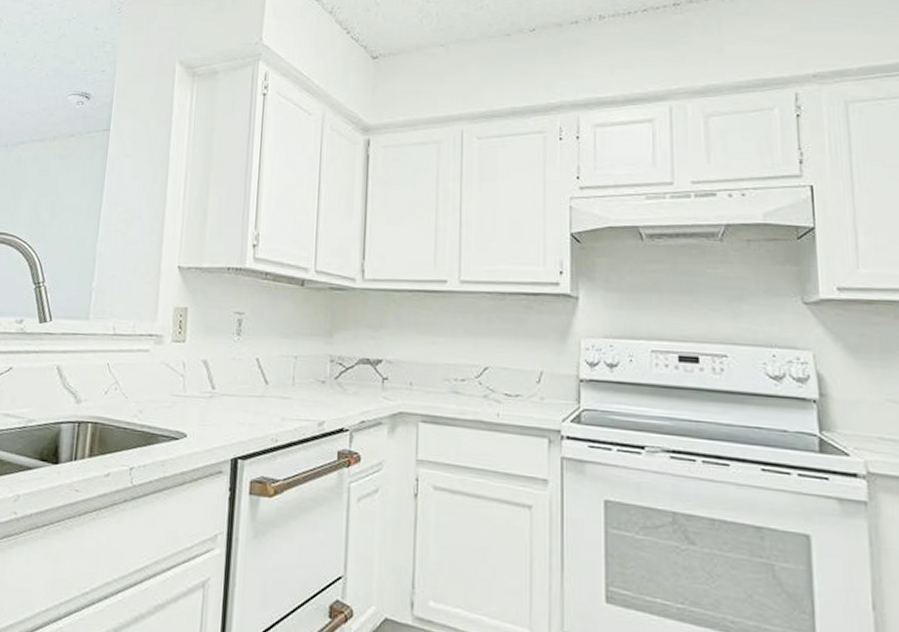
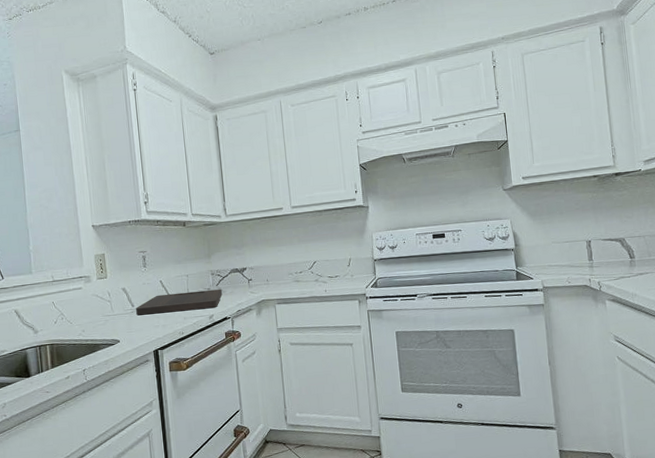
cutting board: none [216,378,342,412] -> present [136,289,222,316]

